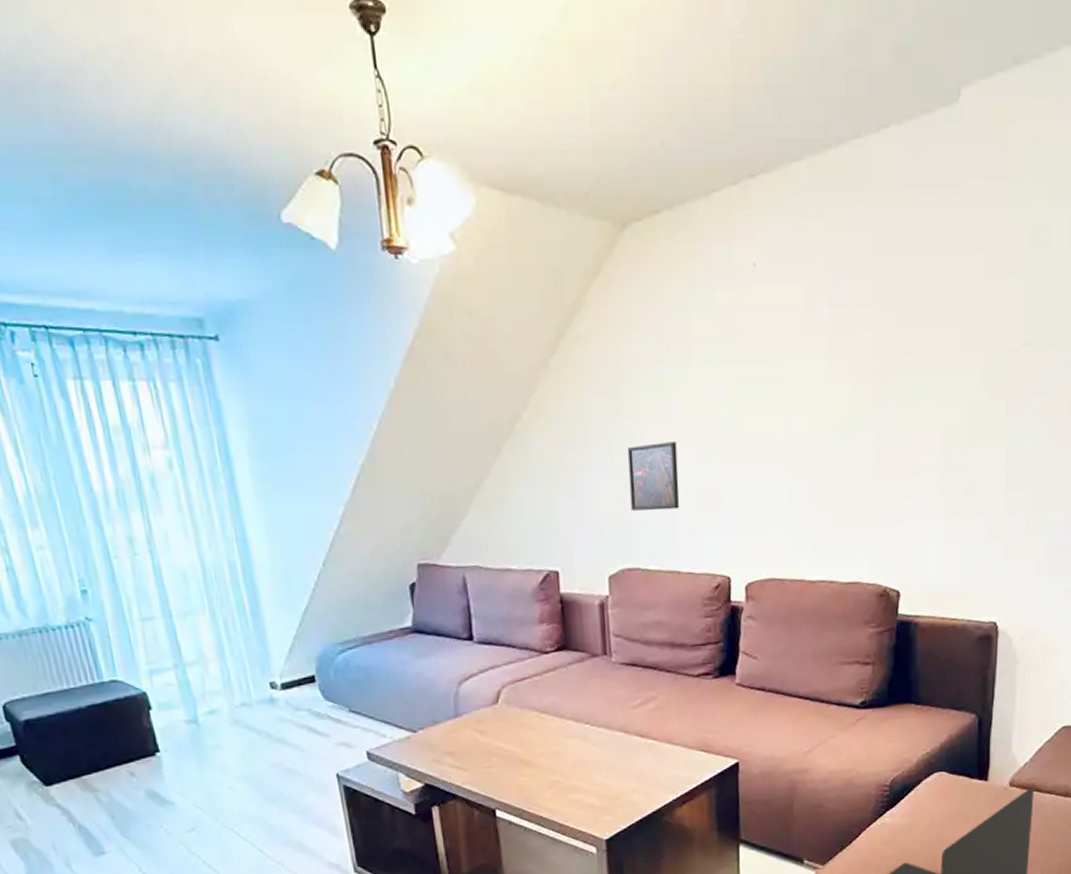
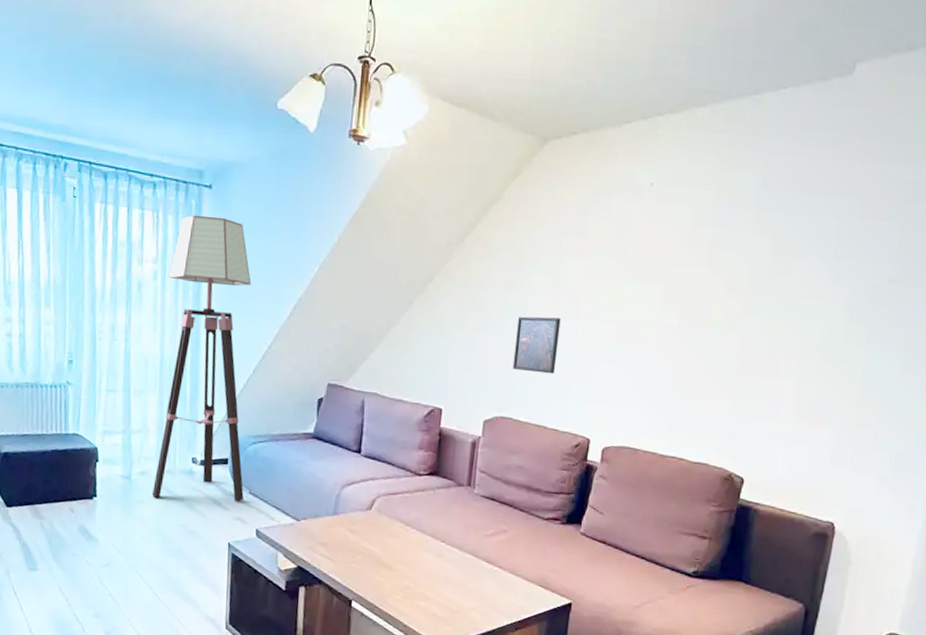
floor lamp: none [187,376,344,739] -> present [152,214,251,502]

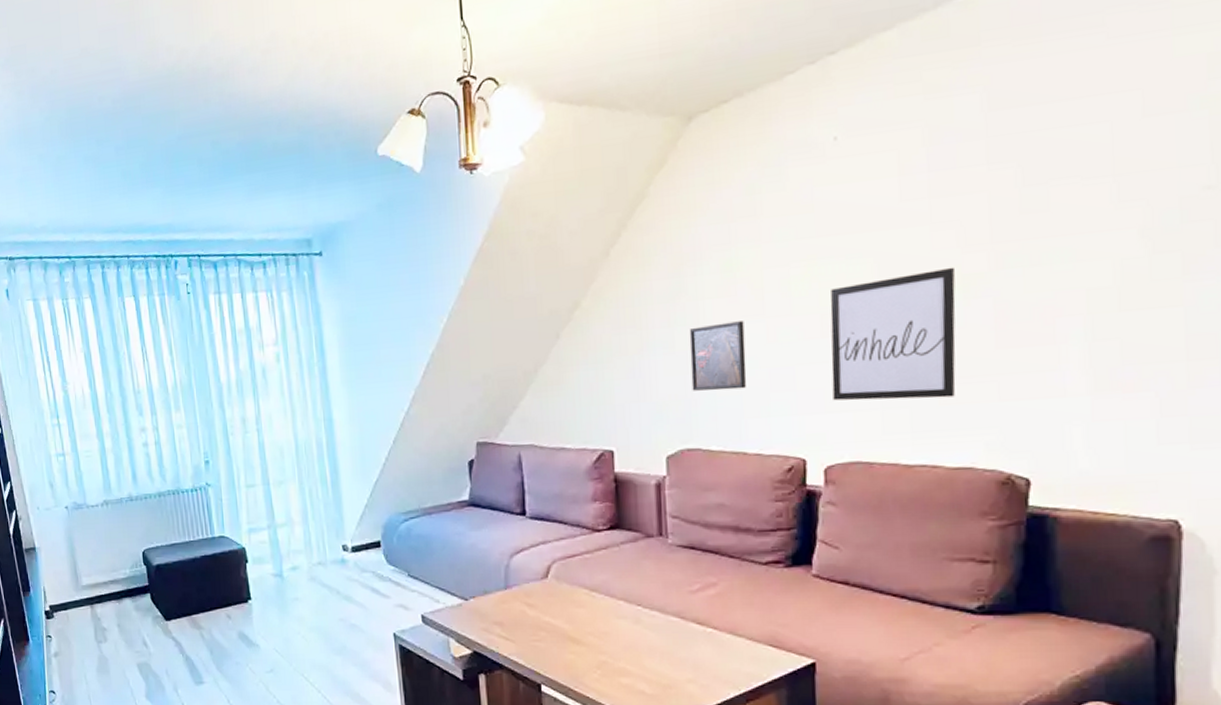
floor lamp: present [152,214,251,502] -> none [291,284,403,593]
wall art: none [617,304,719,407] -> present [830,267,956,401]

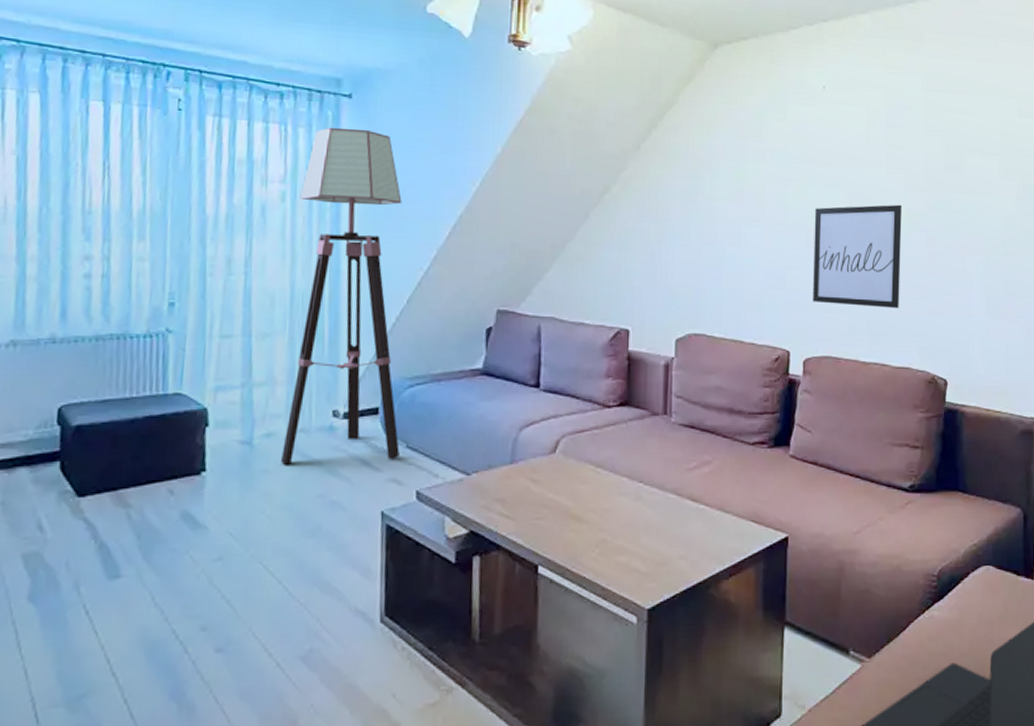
floor lamp: none [291,284,403,593] -> present [281,127,402,465]
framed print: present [689,321,747,391] -> none [702,224,748,284]

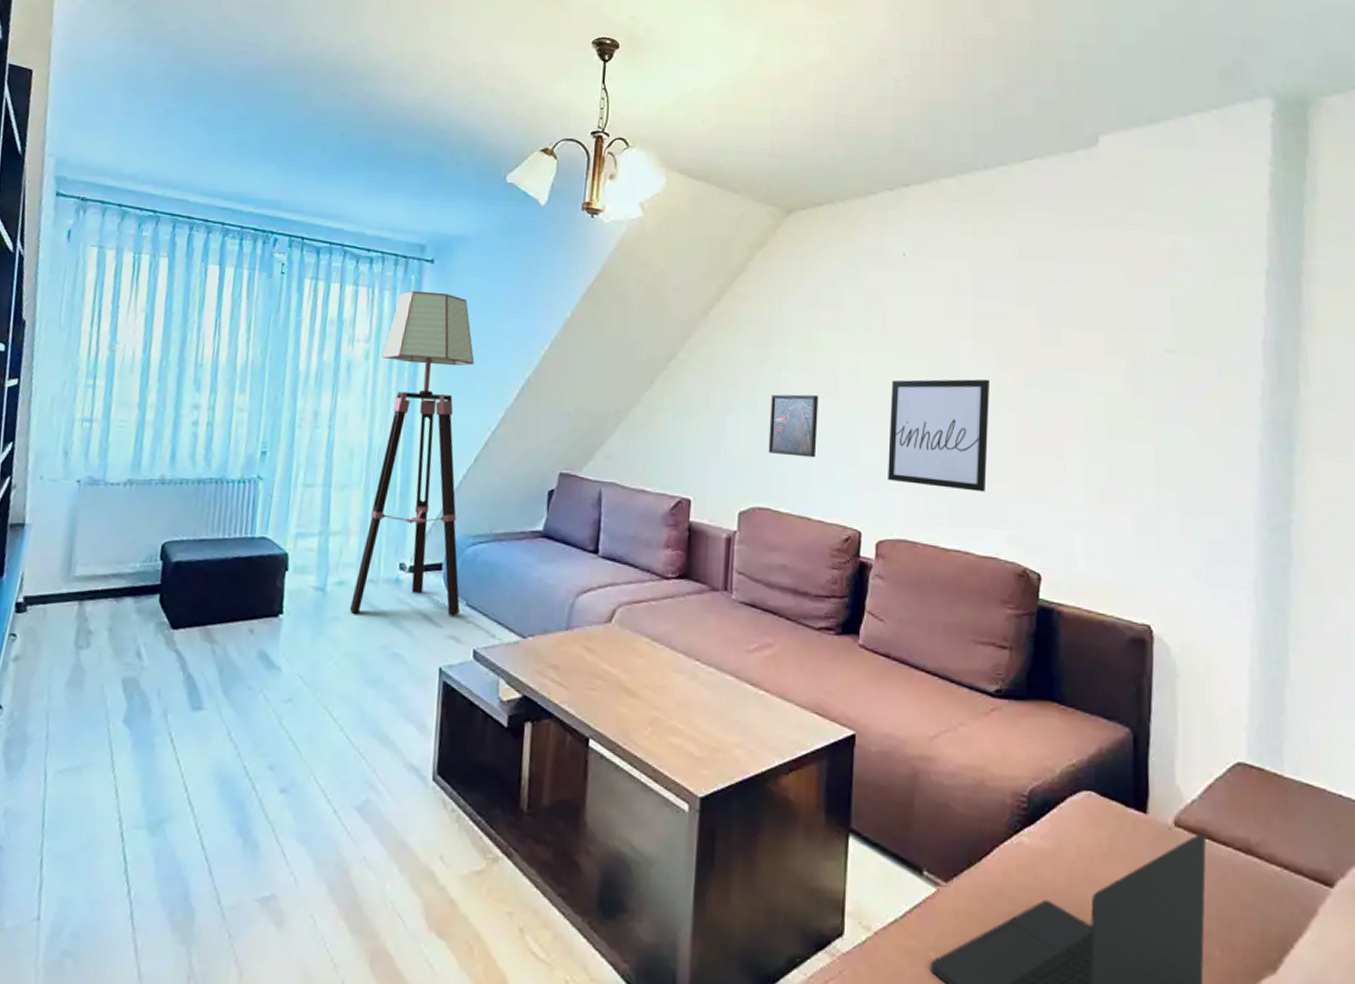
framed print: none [702,224,748,284] -> present [768,394,819,458]

